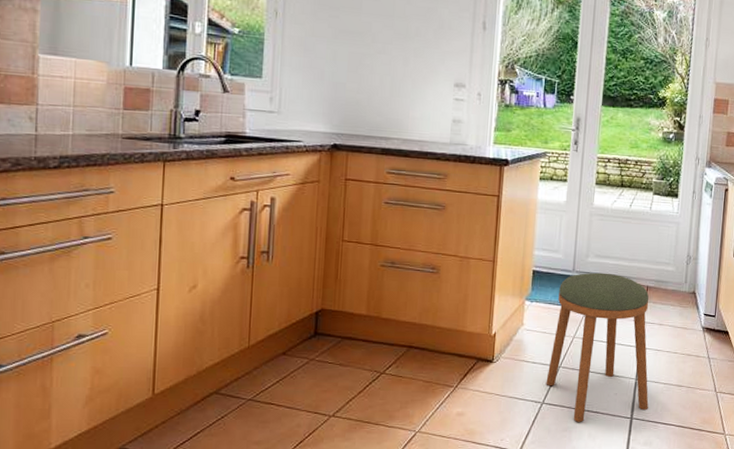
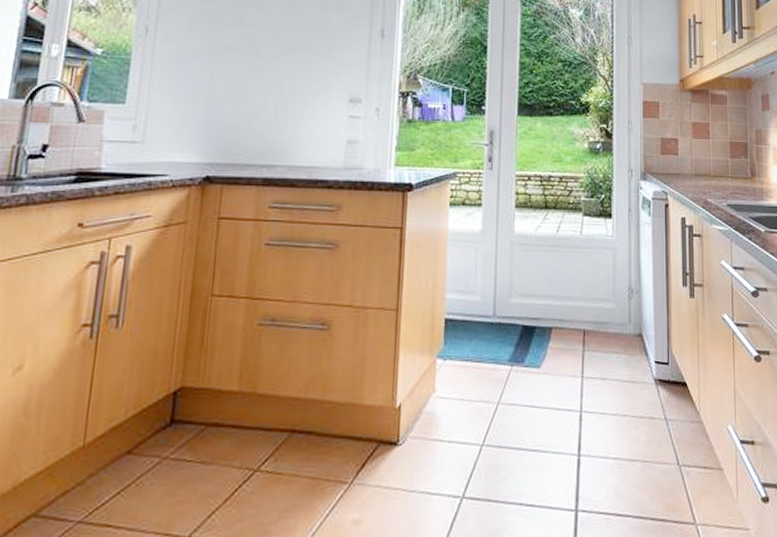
stool: present [546,272,650,422] -> none [466,316,597,521]

